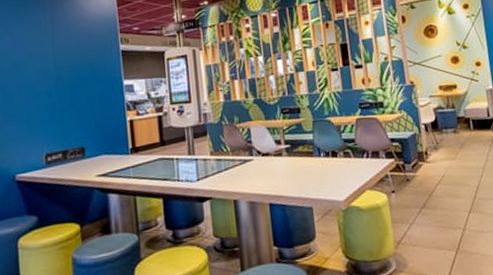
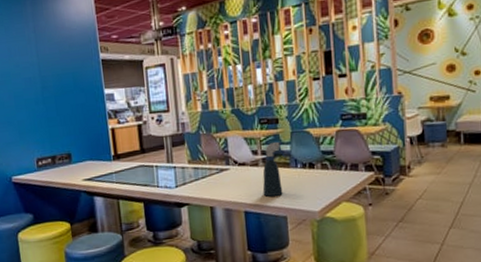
spray bottle: none [283,131,308,187] -> present [260,142,285,197]

